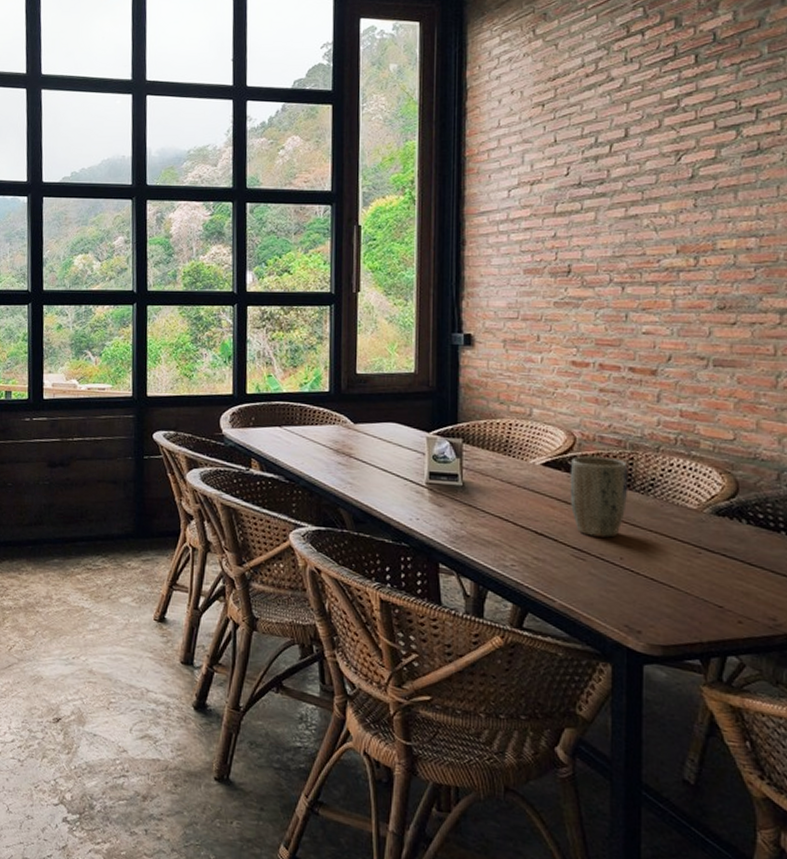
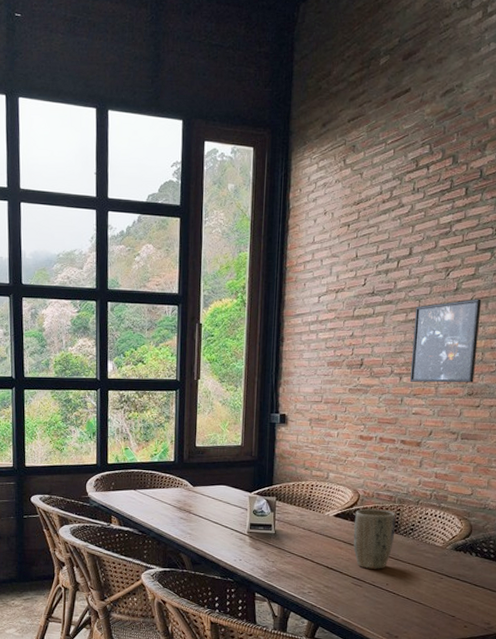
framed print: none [635,188,728,294] -> present [409,299,482,383]

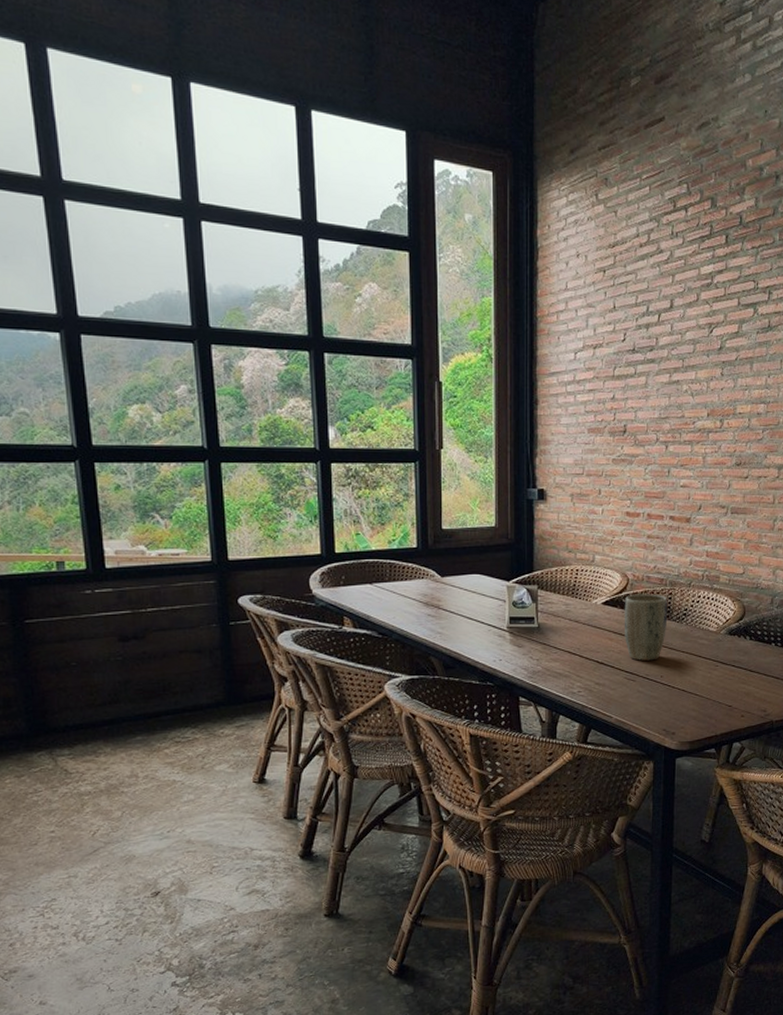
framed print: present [409,299,482,383] -> none [676,359,746,452]

